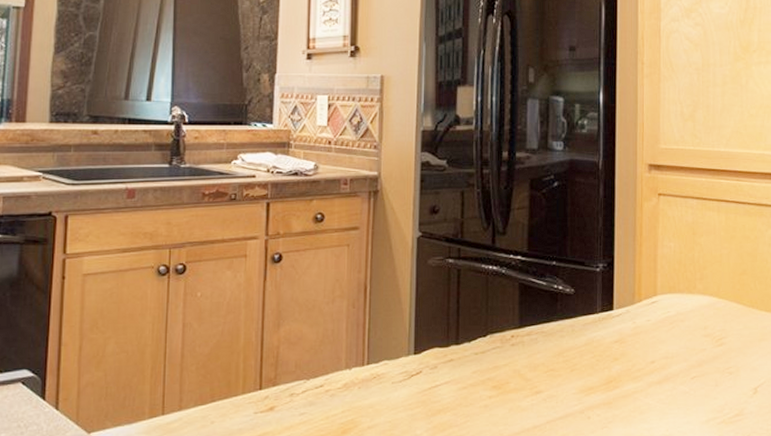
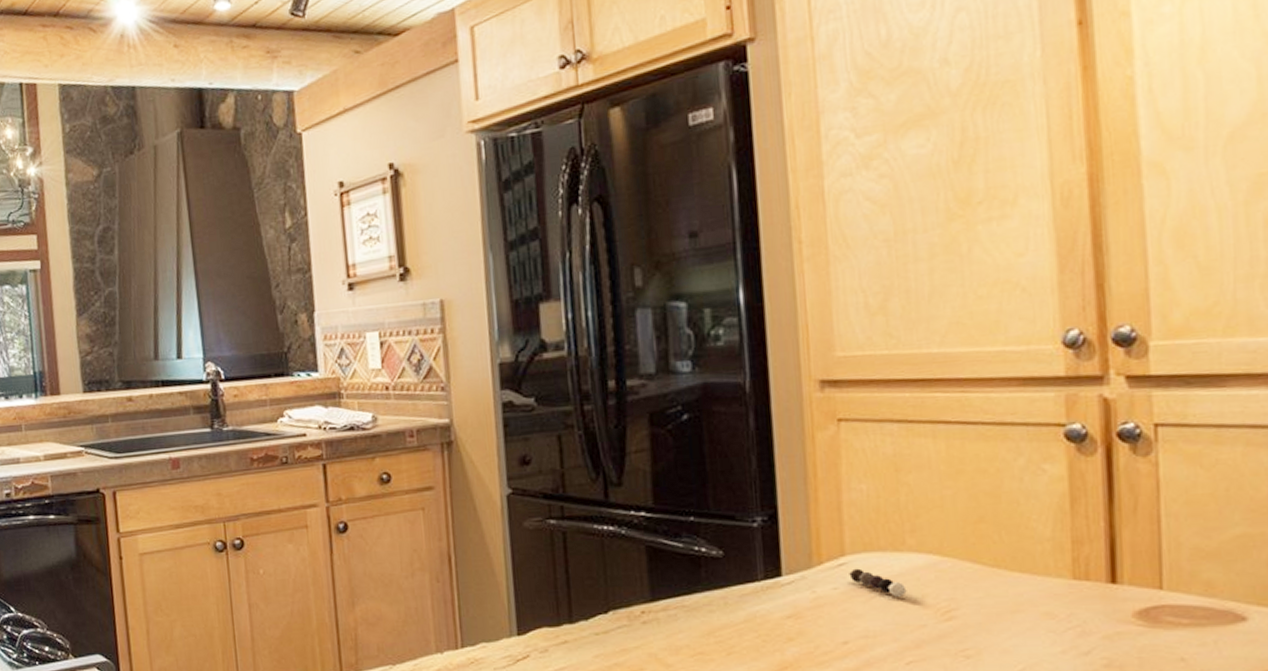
pepper shaker: none [658,305,695,328] -> present [849,568,907,597]

